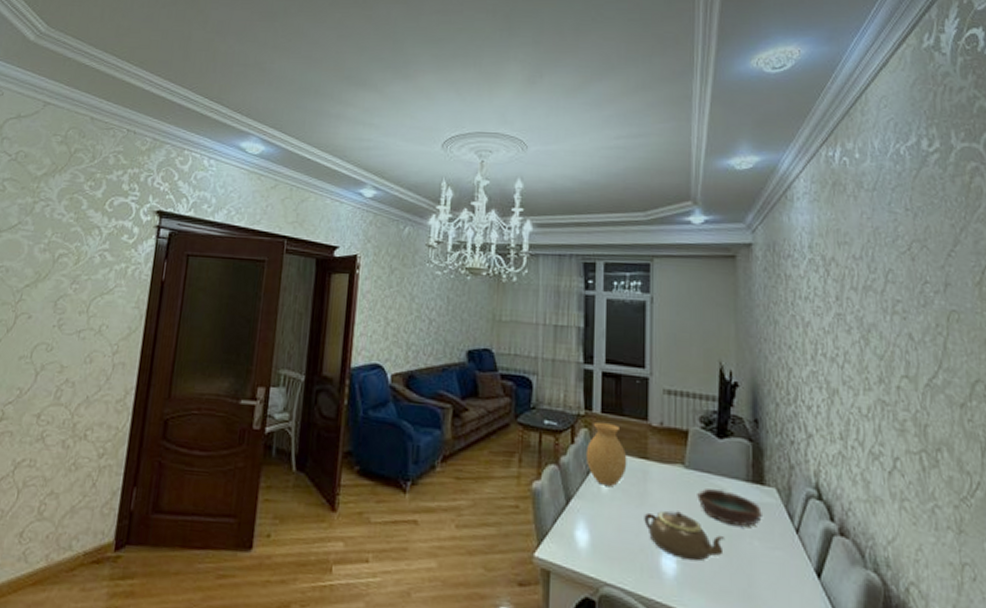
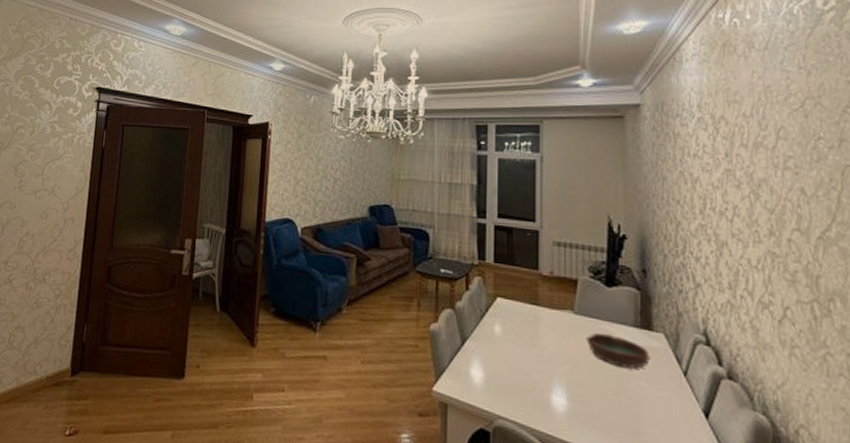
vase: present [585,421,627,486] -> none [479,270,519,329]
teapot: present [644,510,726,561] -> none [535,352,614,399]

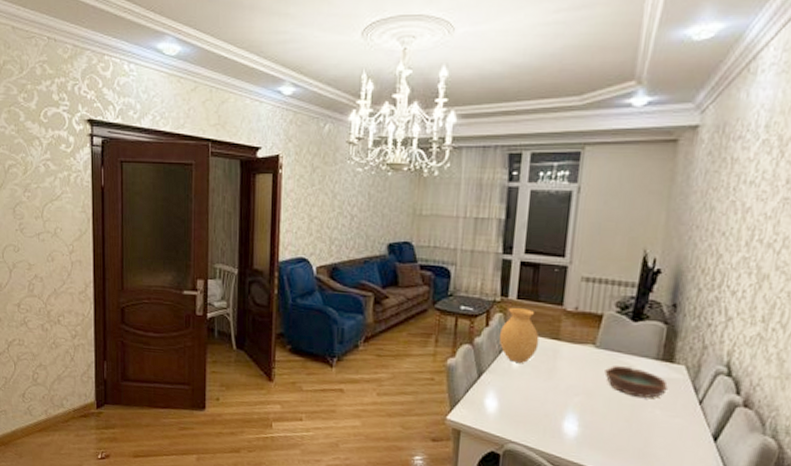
vase: none [479,270,519,329] -> present [499,307,540,363]

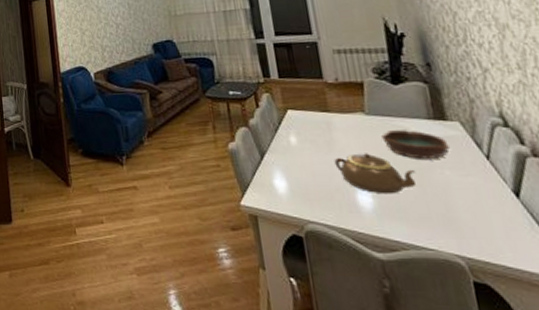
vase: present [499,307,540,363] -> none [271,85,311,139]
teapot: none [550,383,628,426] -> present [334,153,417,195]

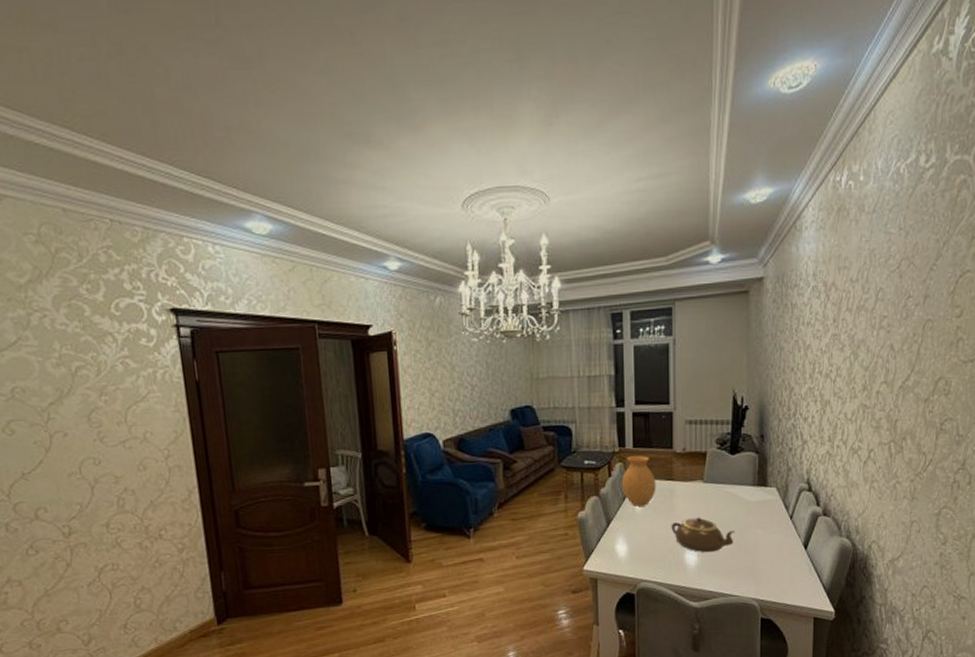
vase: none [271,85,311,139] -> present [621,455,656,506]
bowl: present [381,130,450,159] -> none [714,495,764,521]

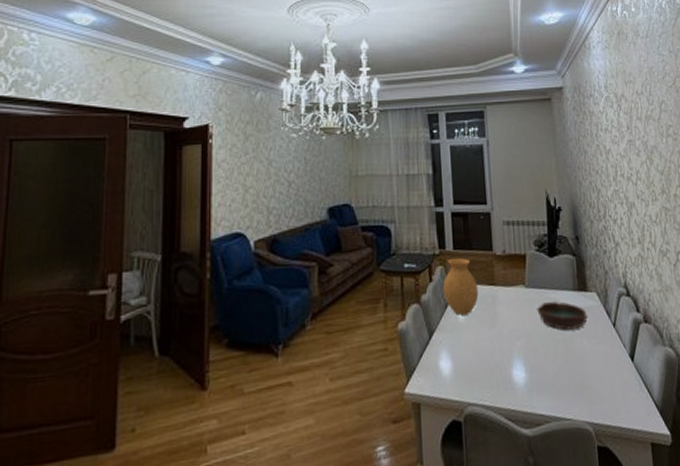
teapot: present [671,517,736,553] -> none [496,326,562,368]
bowl: none [714,495,764,521] -> present [537,302,588,330]

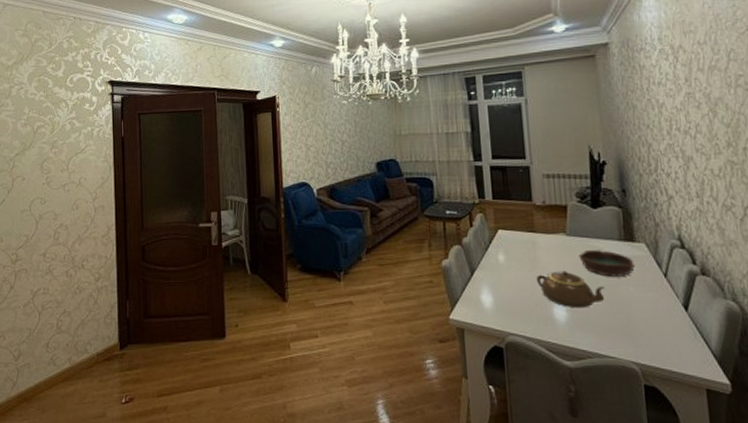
vase: present [443,257,479,315] -> none [483,206,519,257]
teapot: none [496,326,562,368] -> present [536,271,606,309]

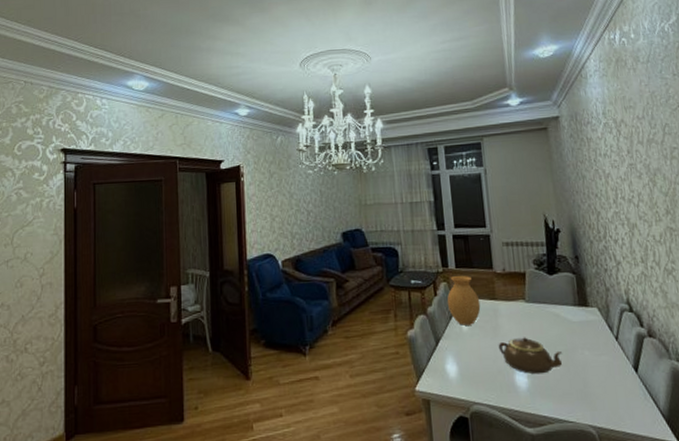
vase: none [483,206,519,257] -> present [447,275,481,325]
bowl: present [579,250,635,277] -> none [537,315,589,342]

